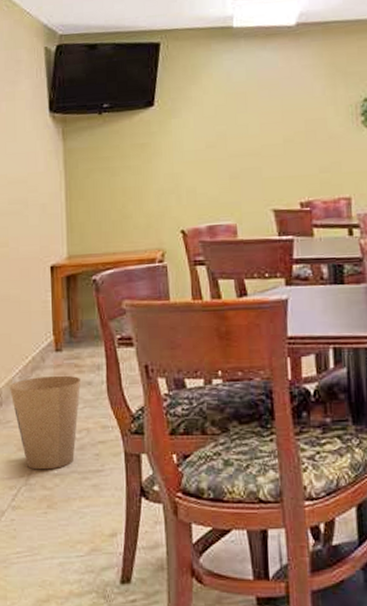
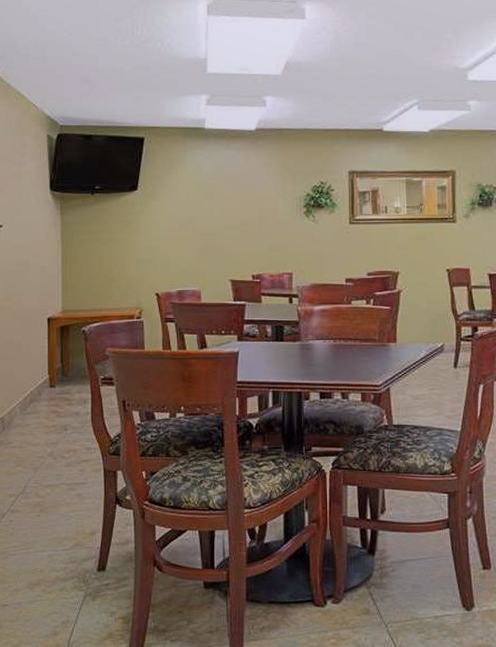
trash can: present [9,375,80,470] -> none [10,407,70,482]

